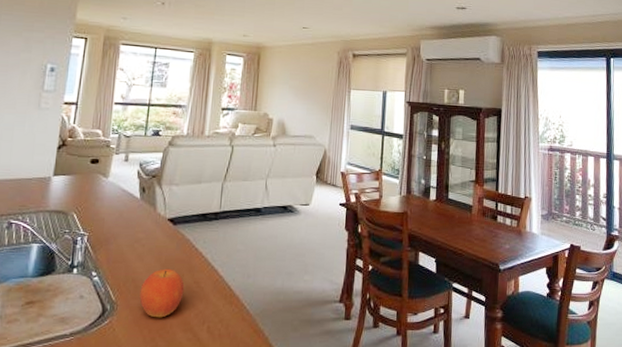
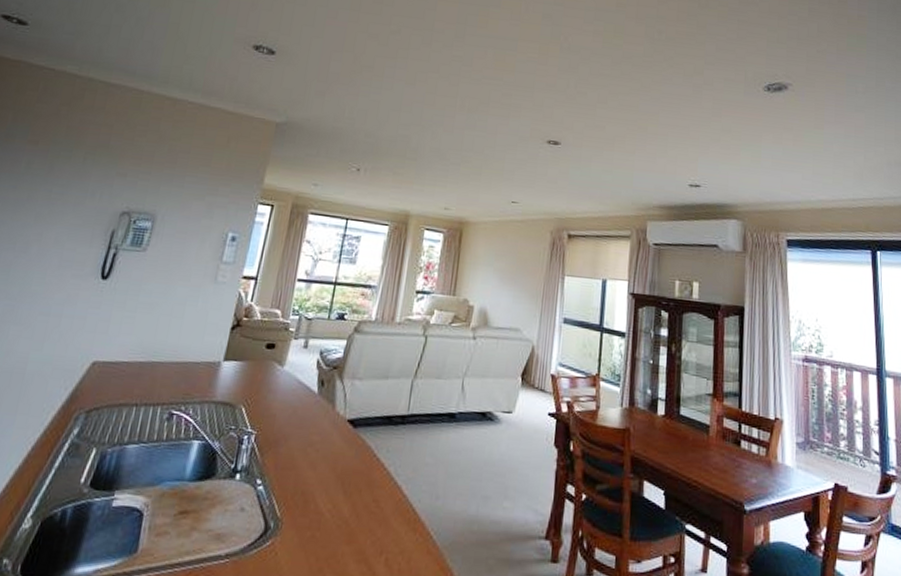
fruit: present [139,268,185,318] -> none [308,481,362,543]

